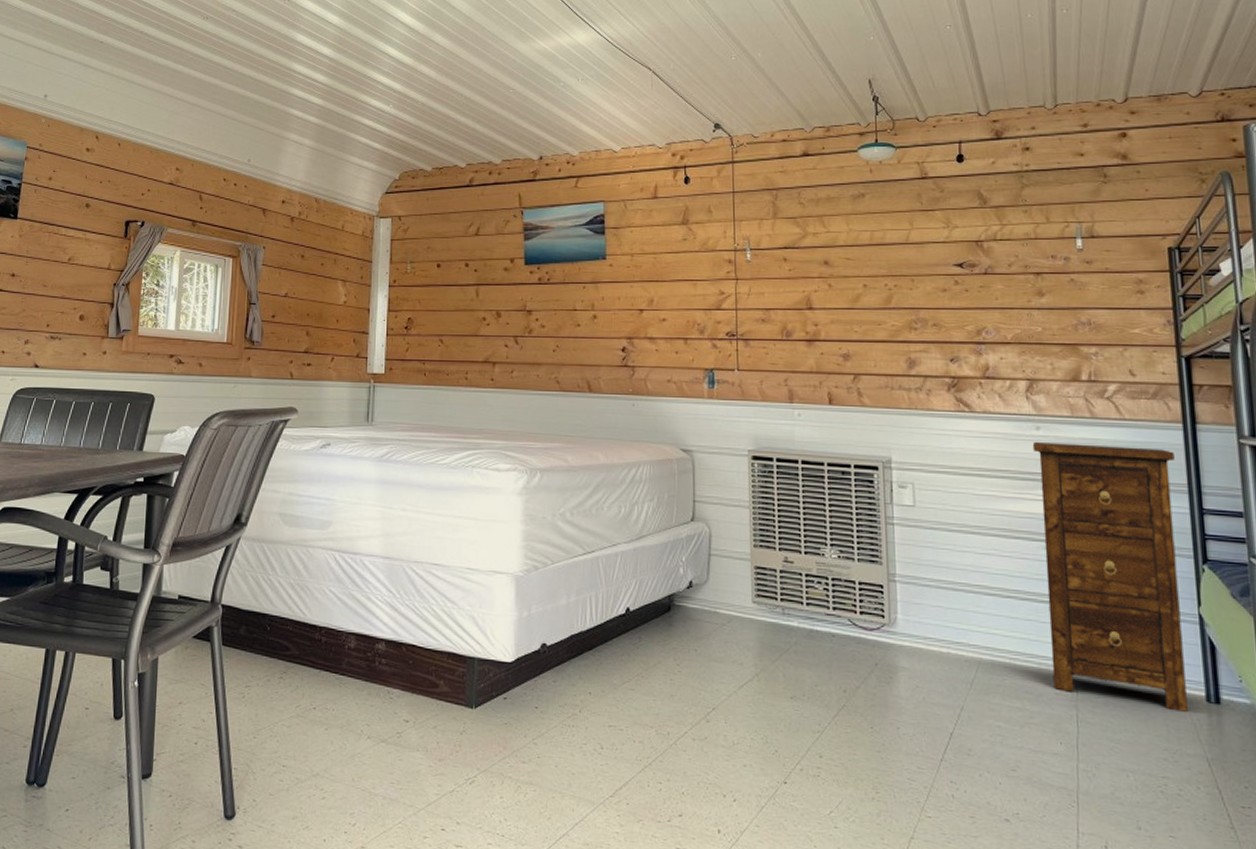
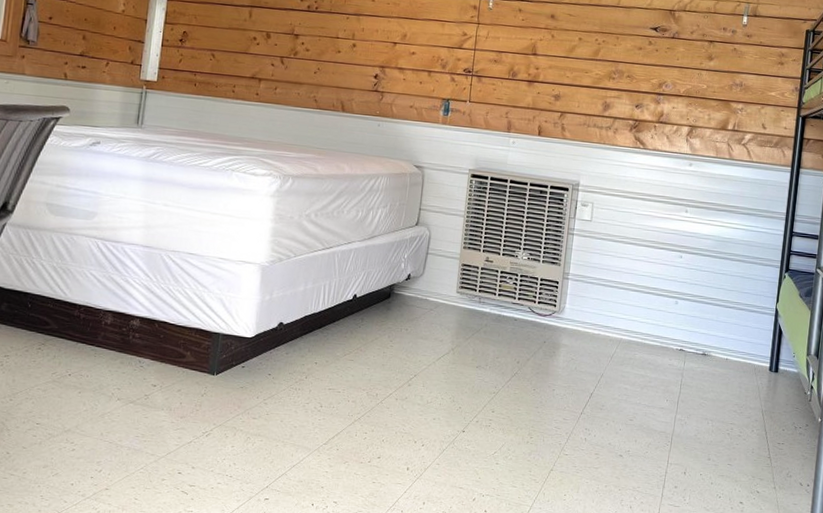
cabinet: present [1032,441,1188,712] -> none [669,175,781,378]

